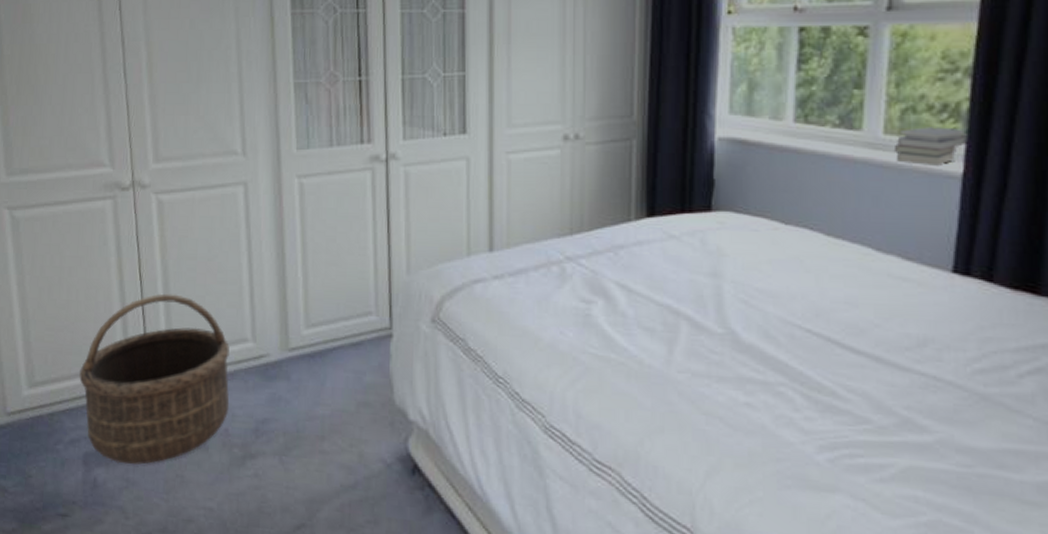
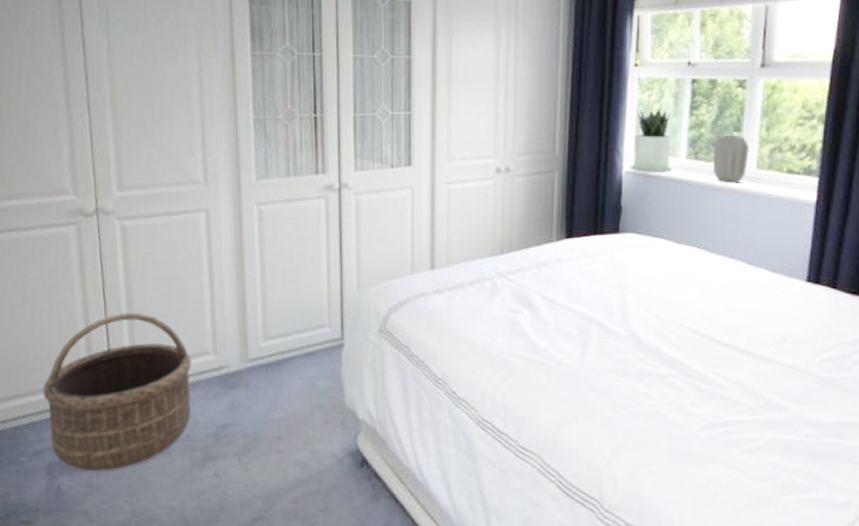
planter: none [723,63,777,139] -> present [629,109,673,173]
vase: none [826,93,874,151] -> present [712,135,749,183]
books: present [893,127,967,167] -> none [764,163,820,196]

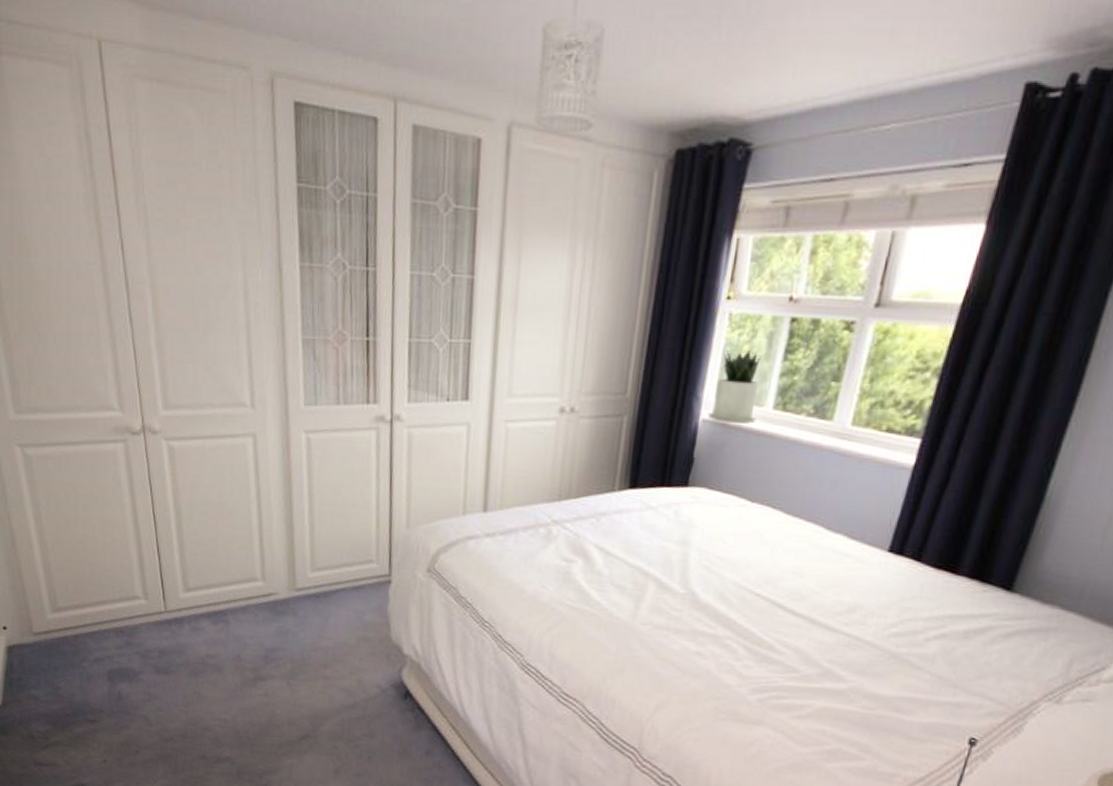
basket: present [43,312,192,472] -> none [100,533,241,682]
vase: present [712,135,749,183] -> none [801,385,847,440]

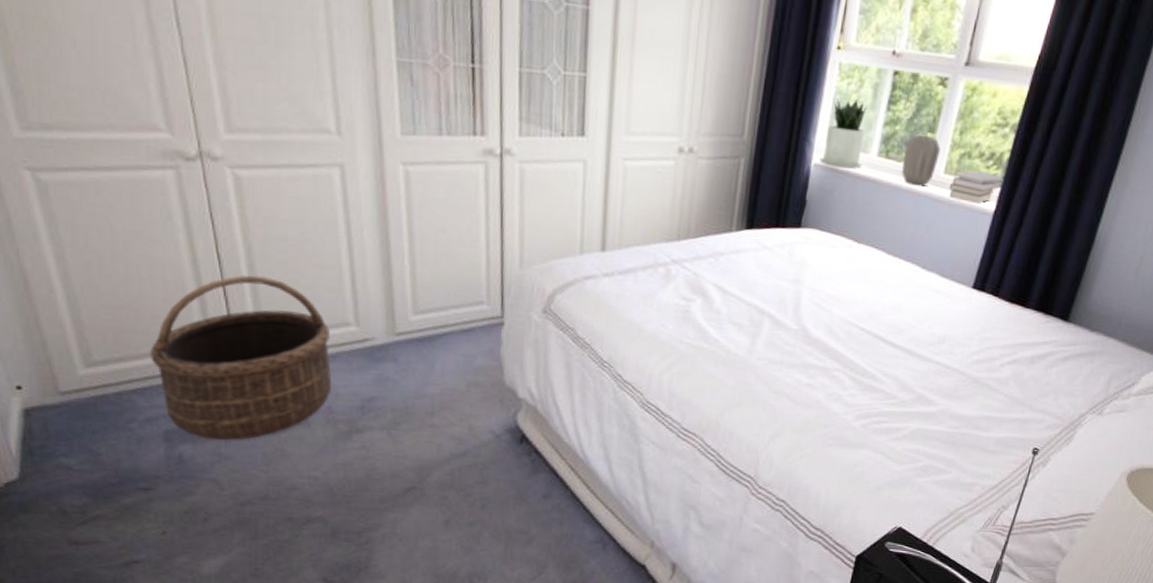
basket: none [100,533,241,682] -> present [150,274,332,441]
vase: none [801,385,847,440] -> present [901,135,941,187]
books: none [857,421,925,459] -> present [948,170,1004,205]

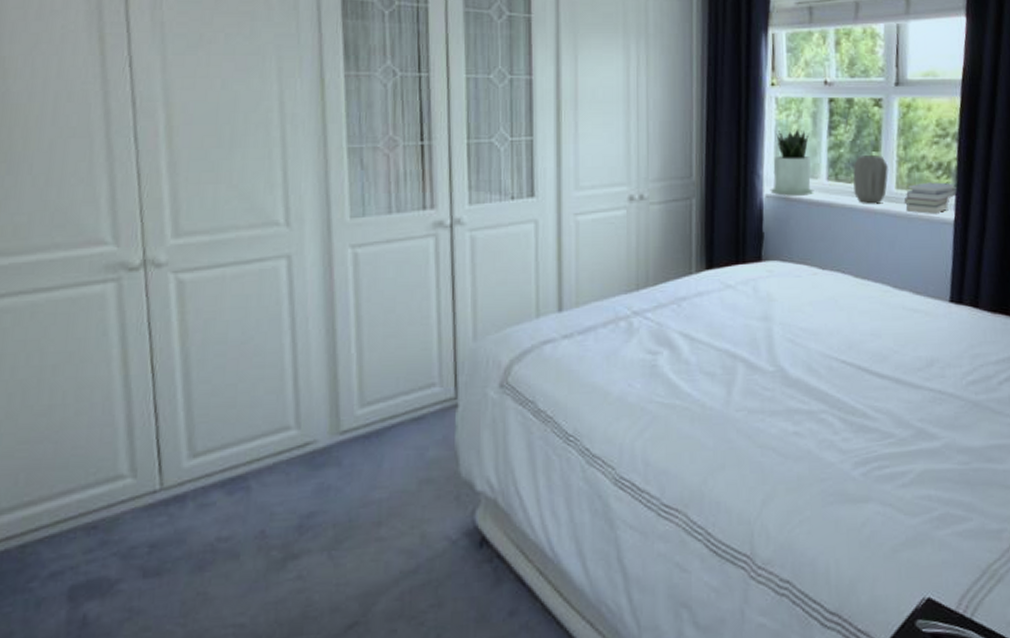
basket: present [150,274,332,441] -> none [64,385,268,592]

